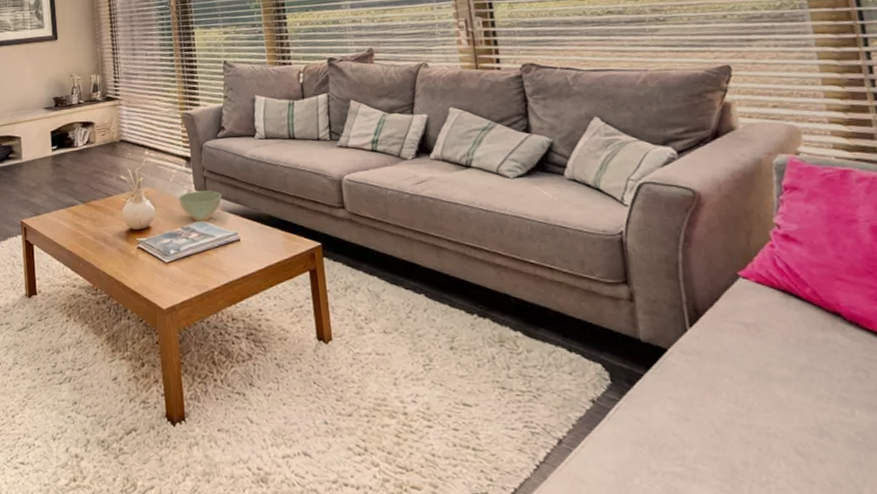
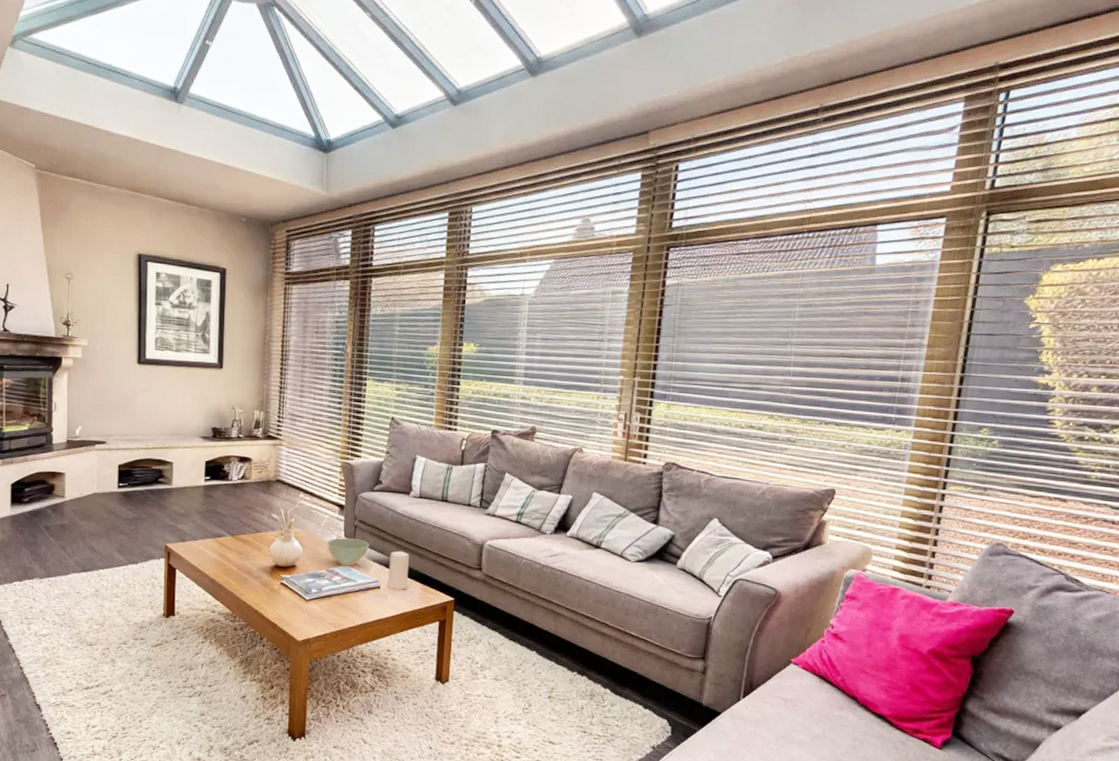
candle: none [244,197,269,241] -> present [387,550,410,590]

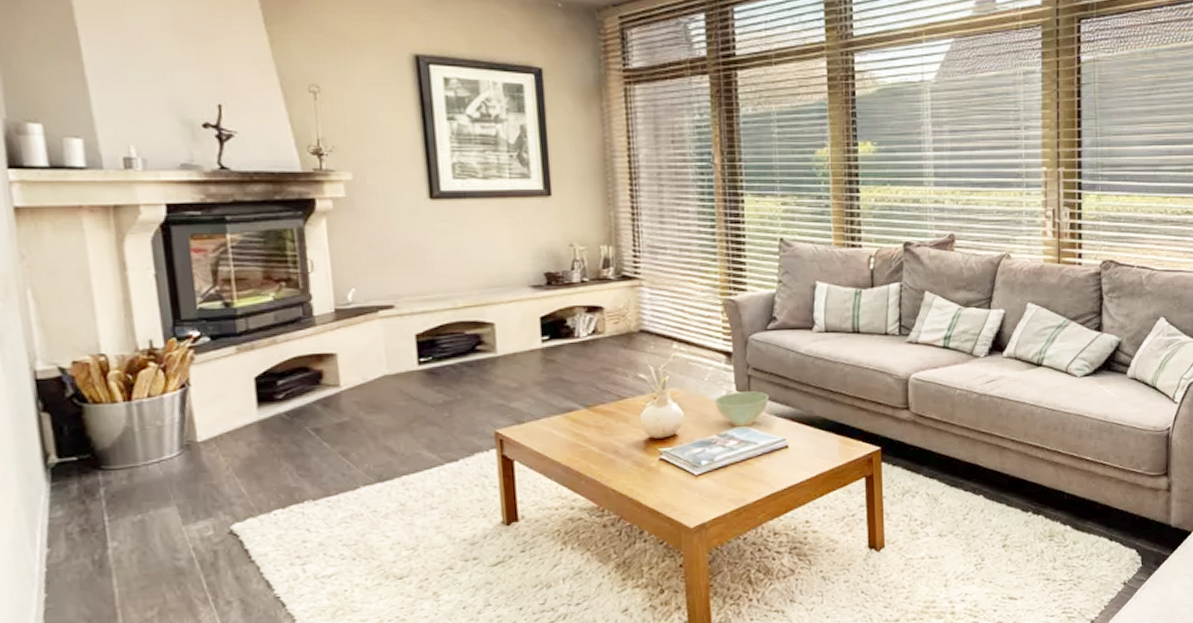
candle: present [387,550,410,590] -> none [796,398,823,447]

